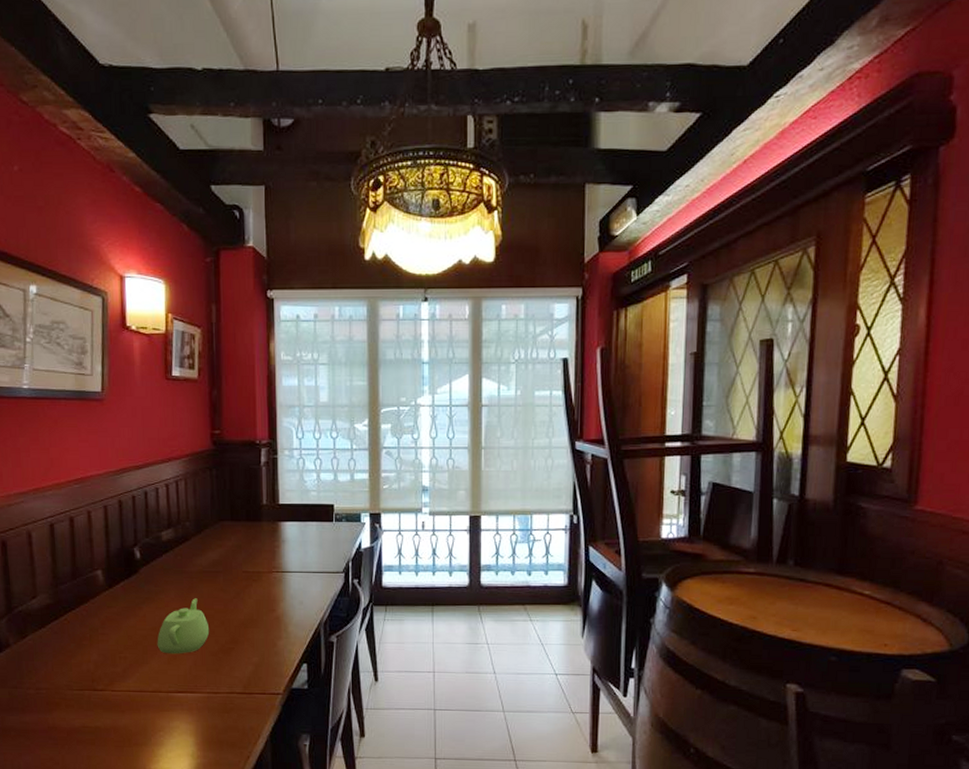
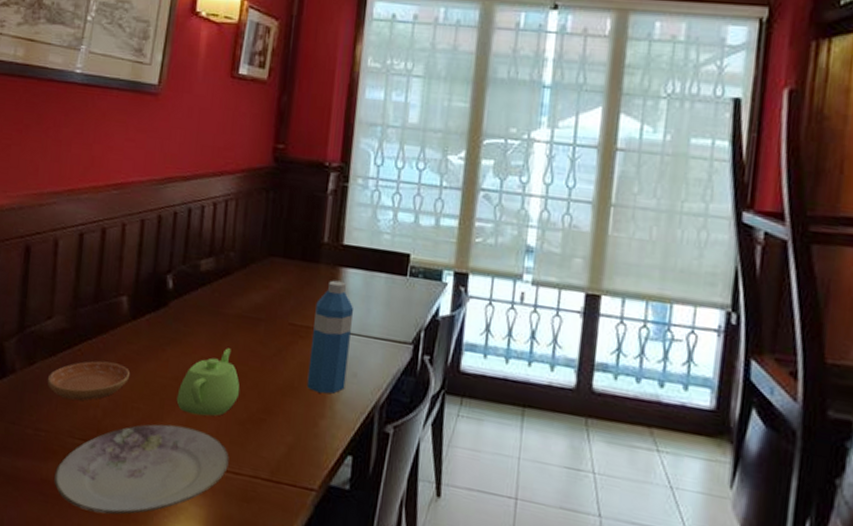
saucer: none [40,625,114,660] -> present [47,360,131,401]
plate: none [60,665,208,744] -> present [54,424,229,515]
water bottle: none [263,533,295,621] -> present [307,280,354,394]

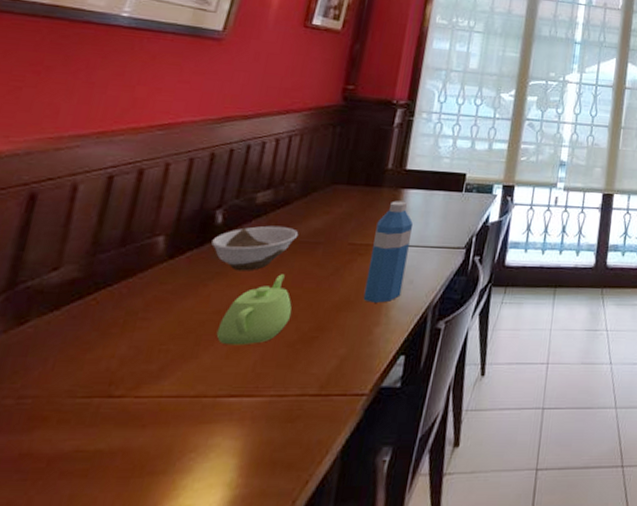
saucer: present [47,360,131,401] -> none [43,307,161,355]
plate: present [54,424,229,515] -> none [39,359,275,477]
bowl: none [165,295,241,341] -> present [211,225,299,271]

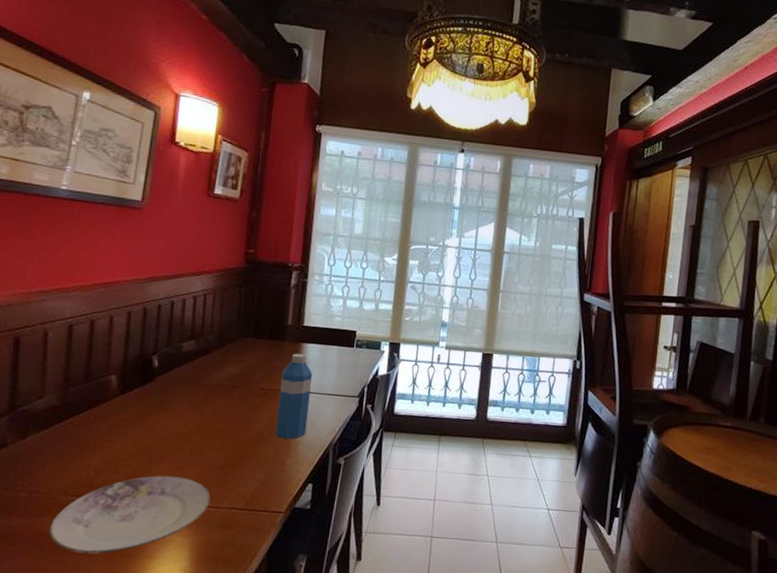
plate: none [39,359,275,477] -> present [49,475,211,554]
bowl: present [211,225,299,271] -> none [152,370,219,407]
teapot: present [216,274,292,346] -> none [163,411,219,466]

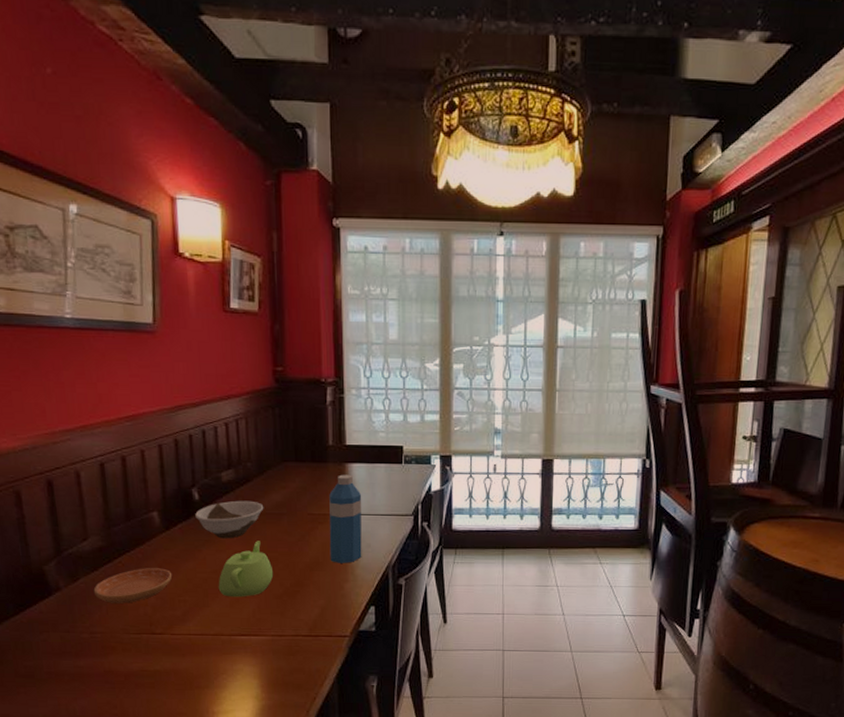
saucer: none [39,429,120,465] -> present [93,568,172,604]
plate: present [49,475,211,554] -> none [116,608,273,688]
bowl: none [152,370,219,407] -> present [195,500,264,539]
teapot: none [163,411,219,466] -> present [218,541,274,597]

